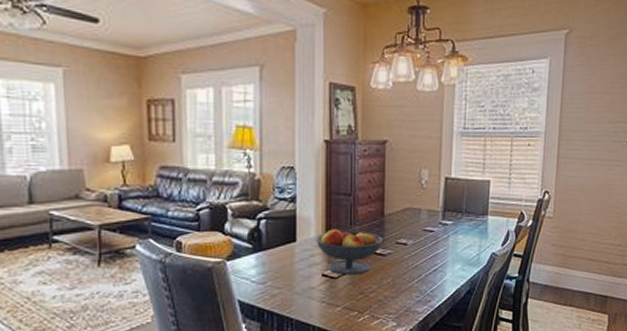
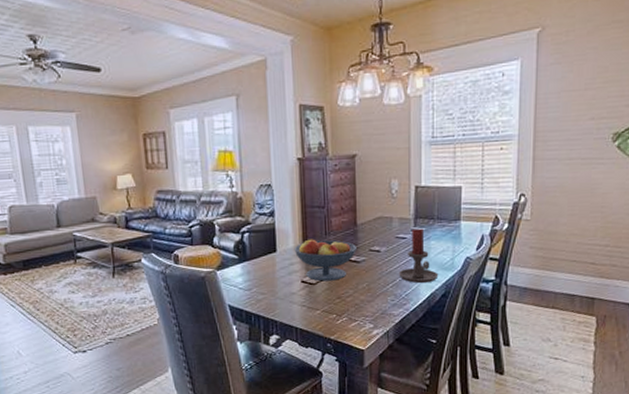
candle holder: none [425,222,464,280] -> present [399,228,439,284]

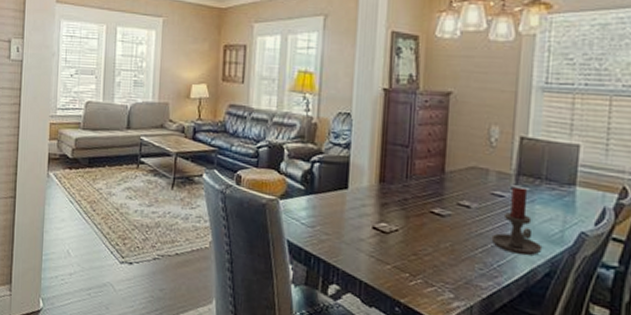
fruit bowl: present [294,239,356,282] -> none [368,180,442,234]

